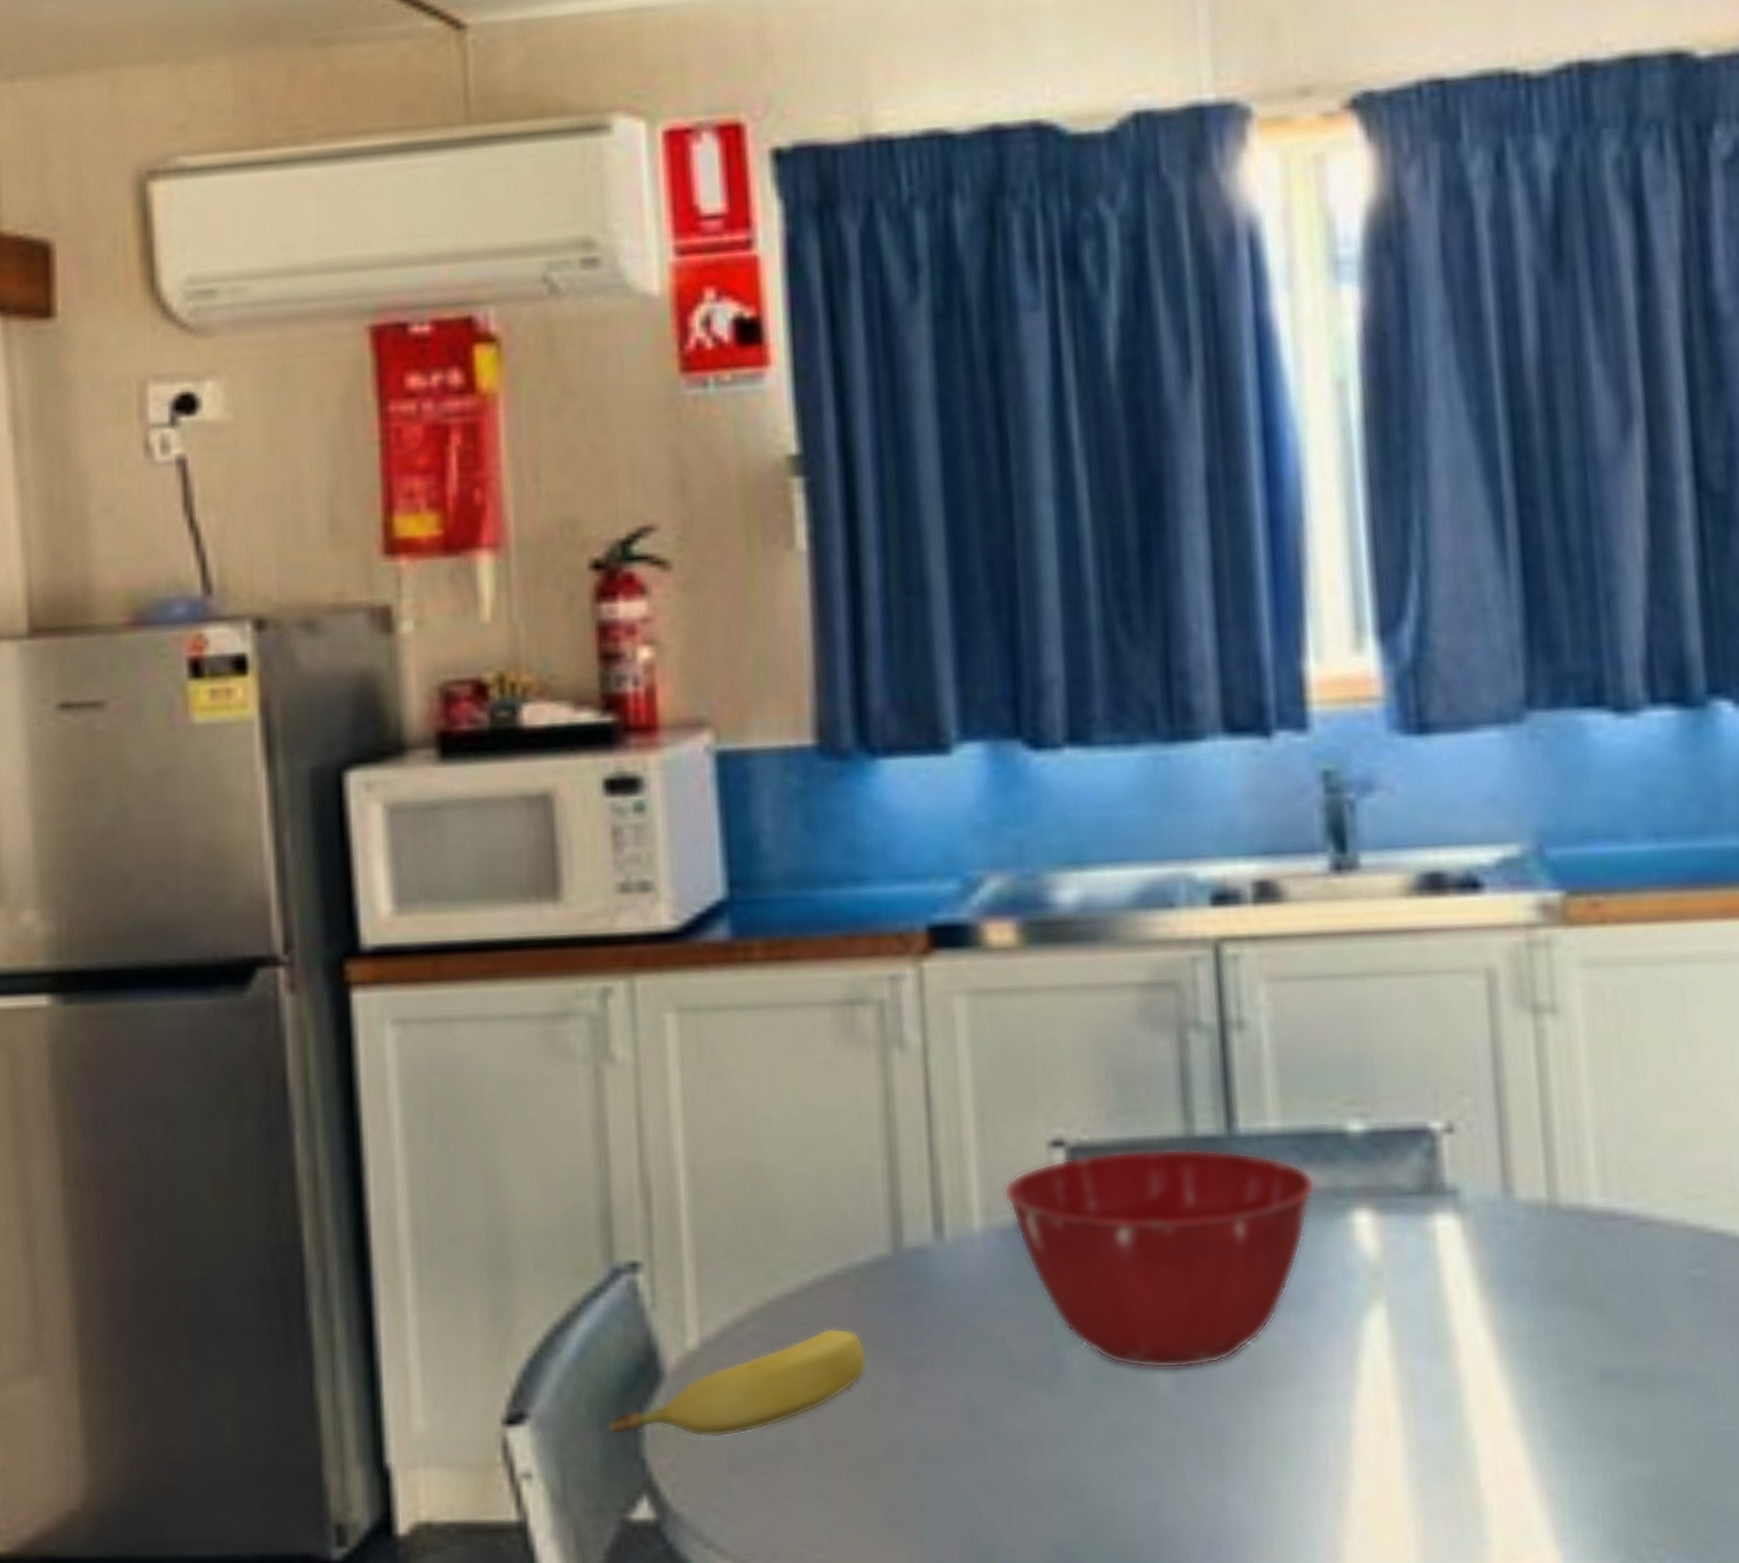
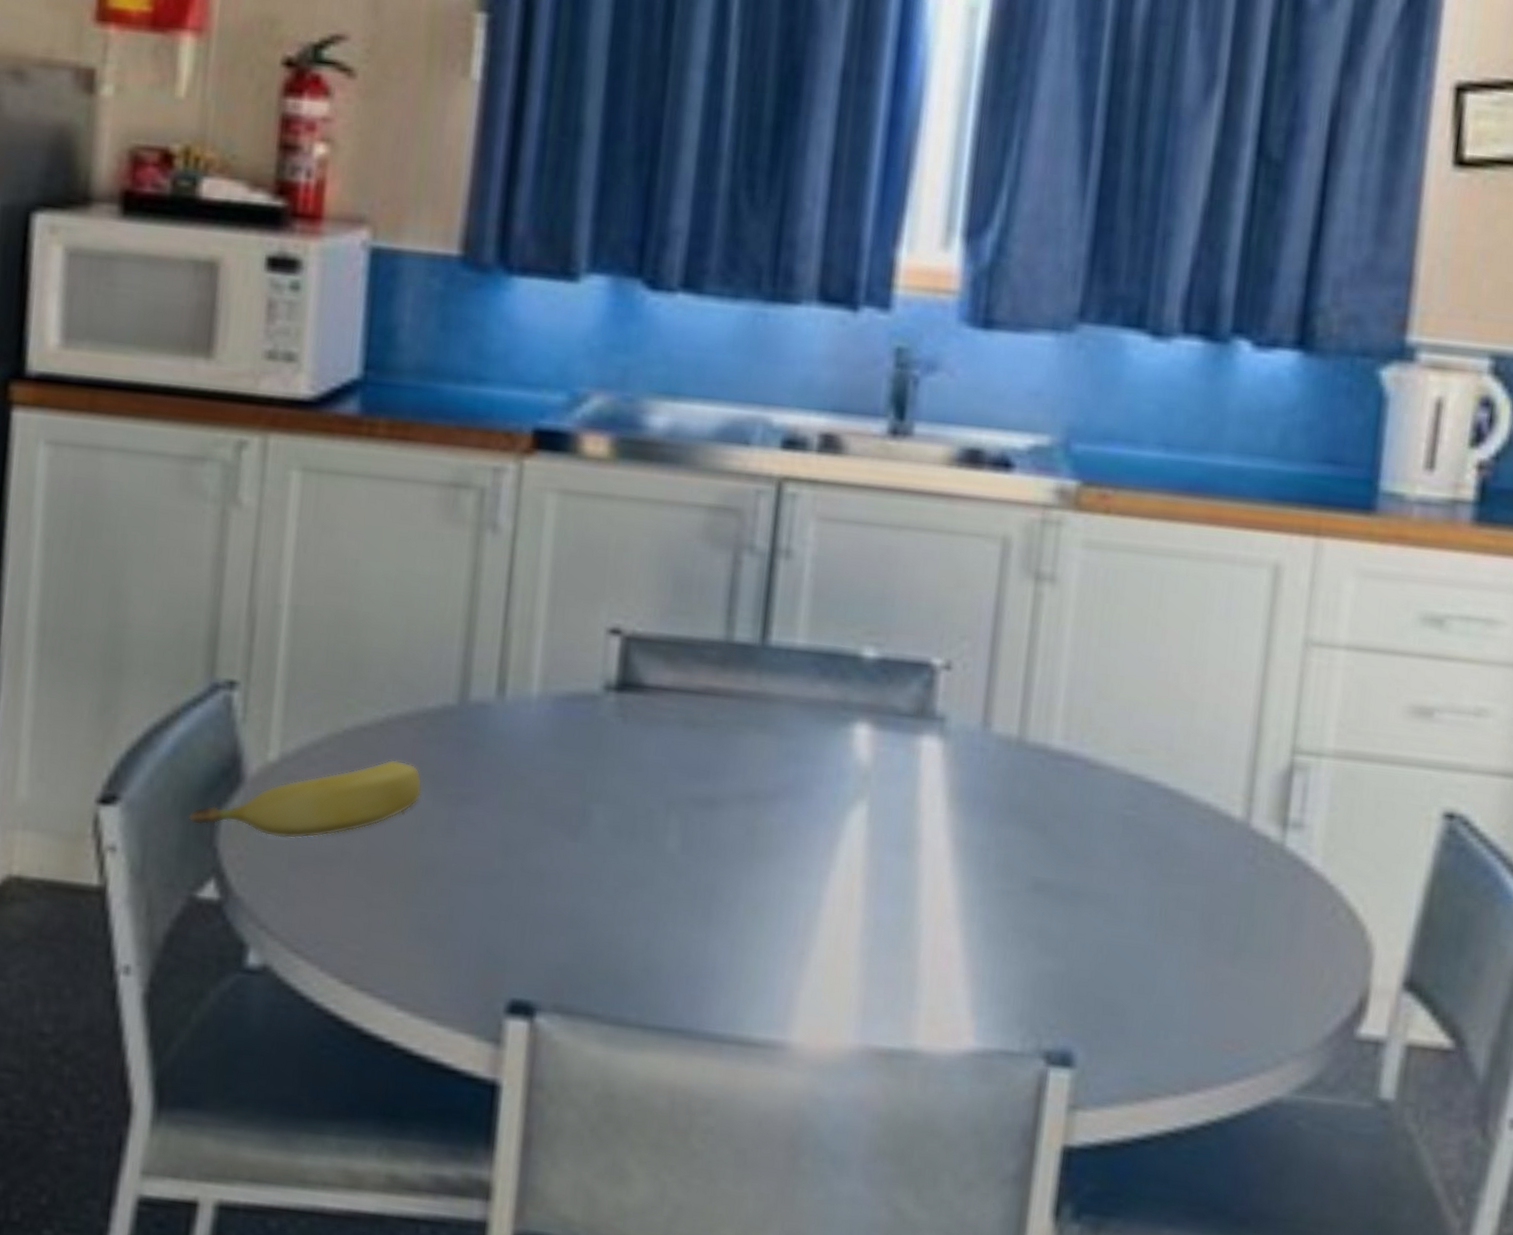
mixing bowl: present [1003,1148,1315,1370] -> none [562,644,828,835]

